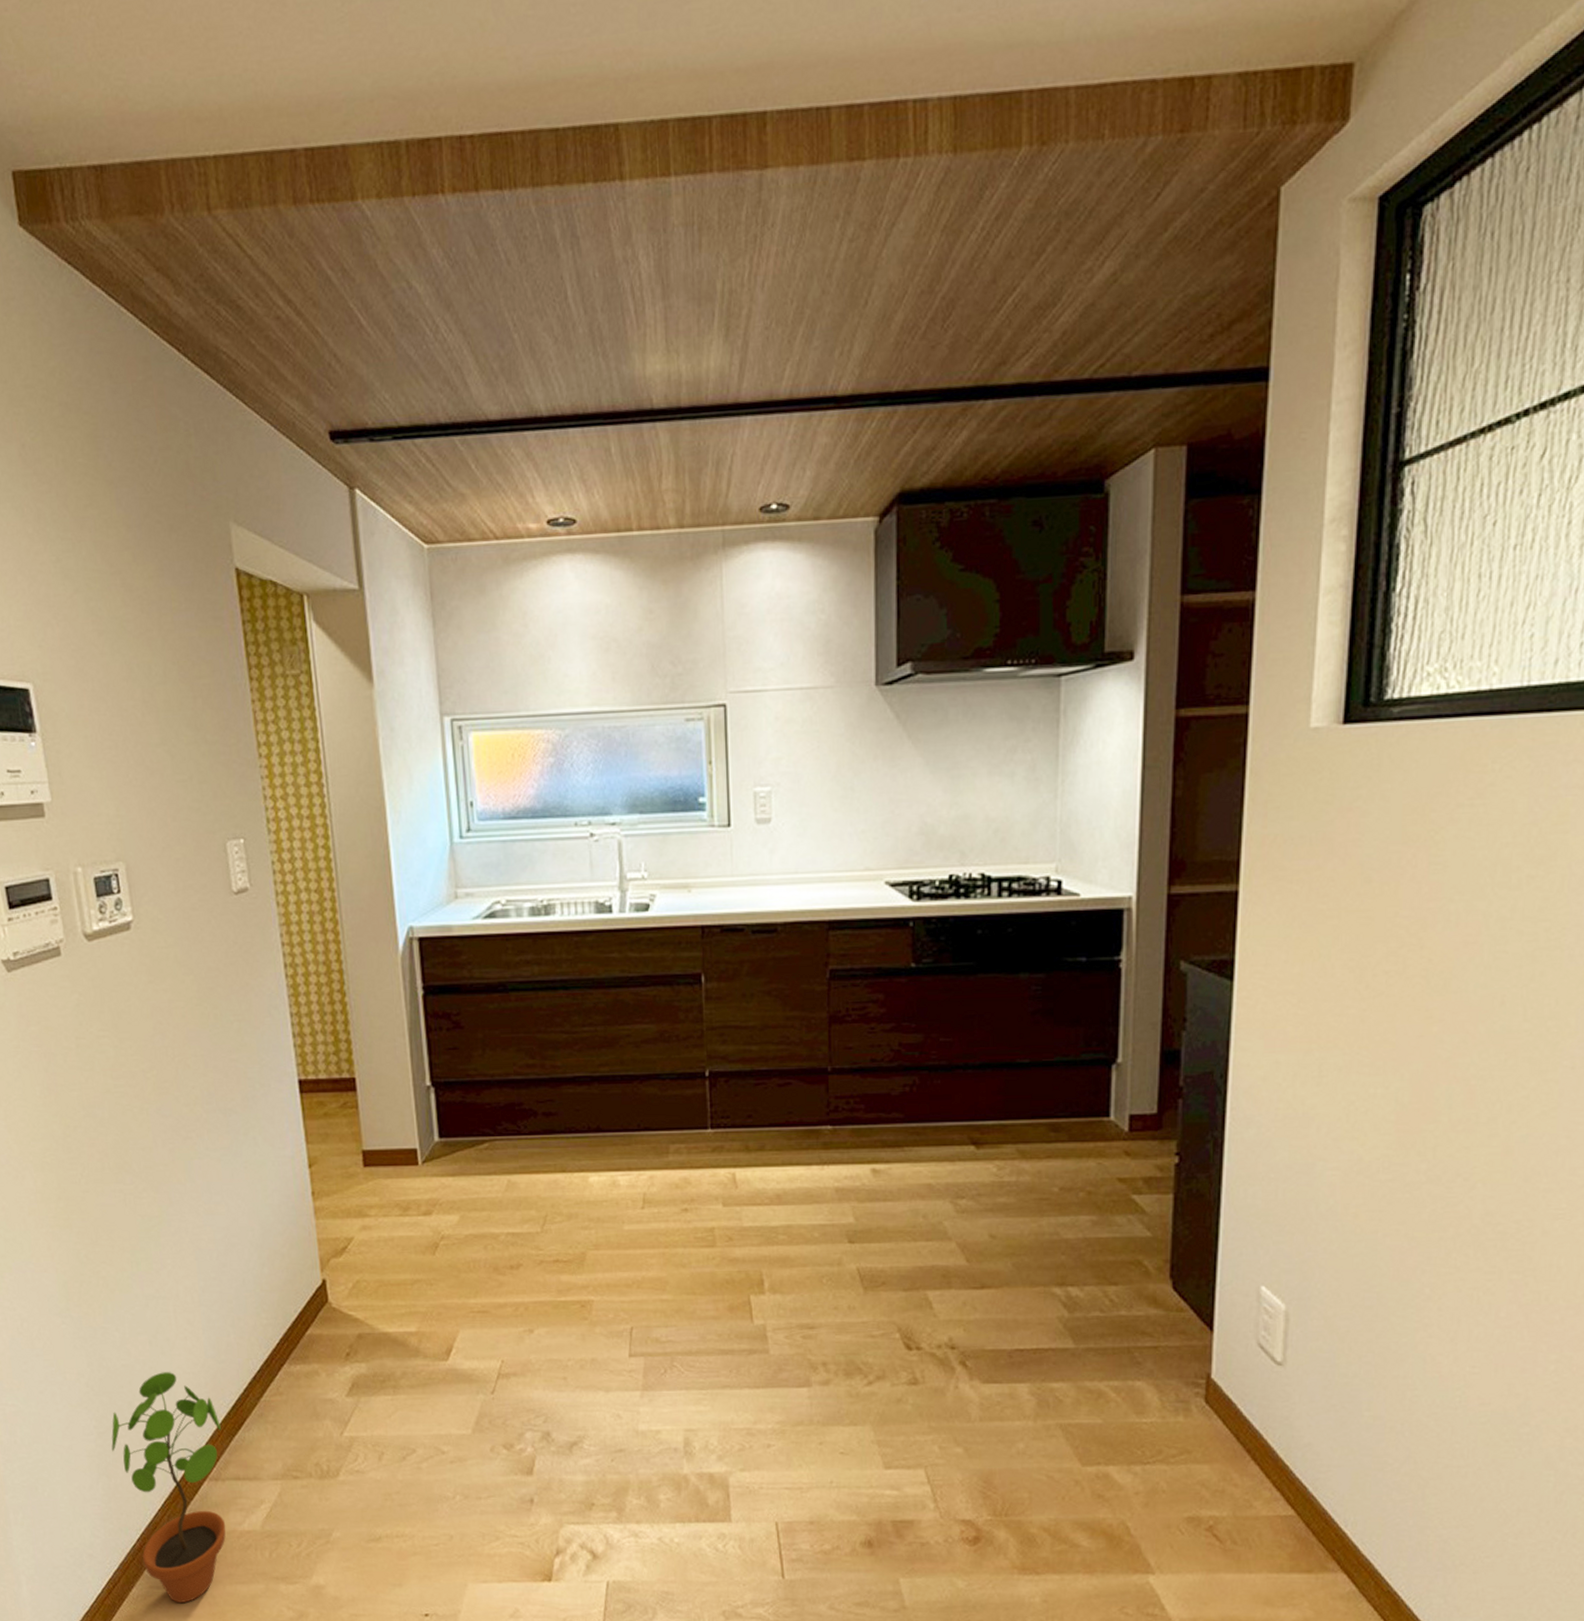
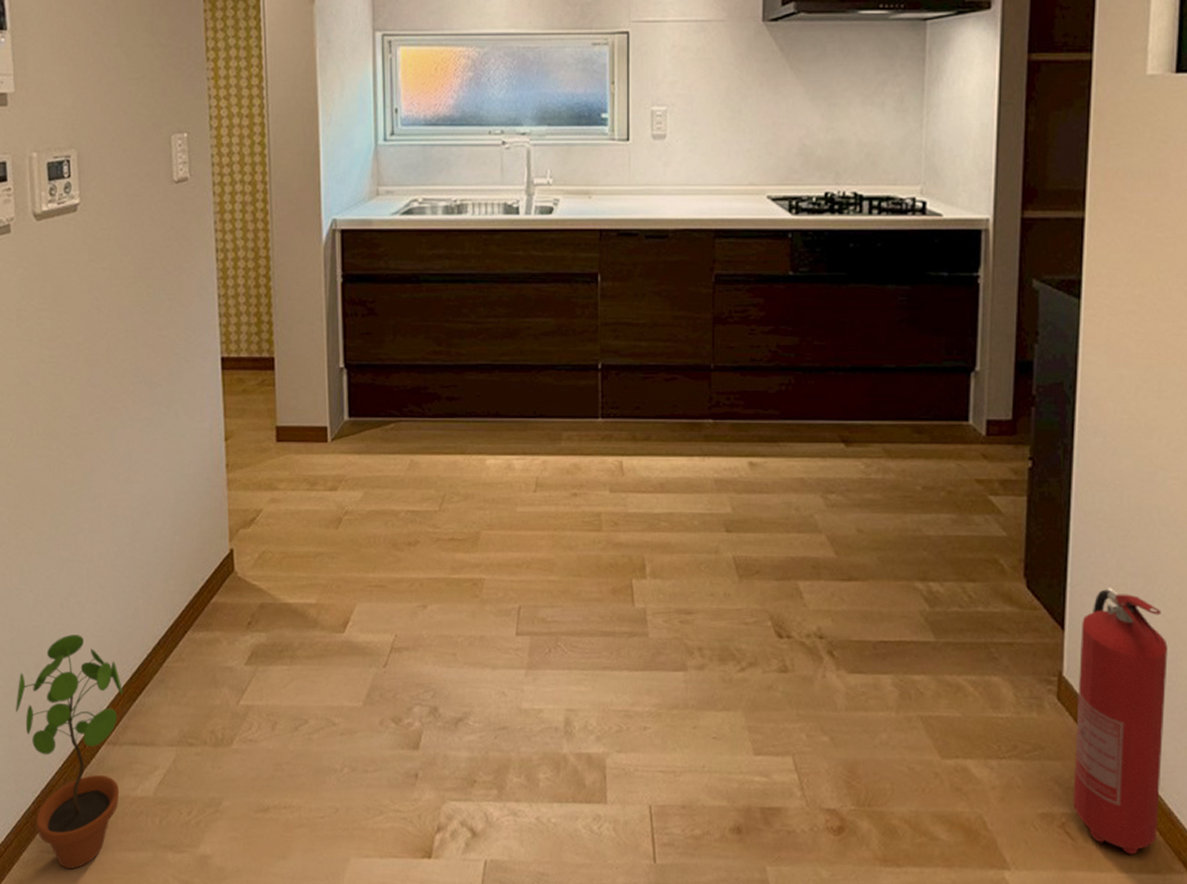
fire extinguisher: none [1221,1288,1324,1555] -> present [1073,589,1168,855]

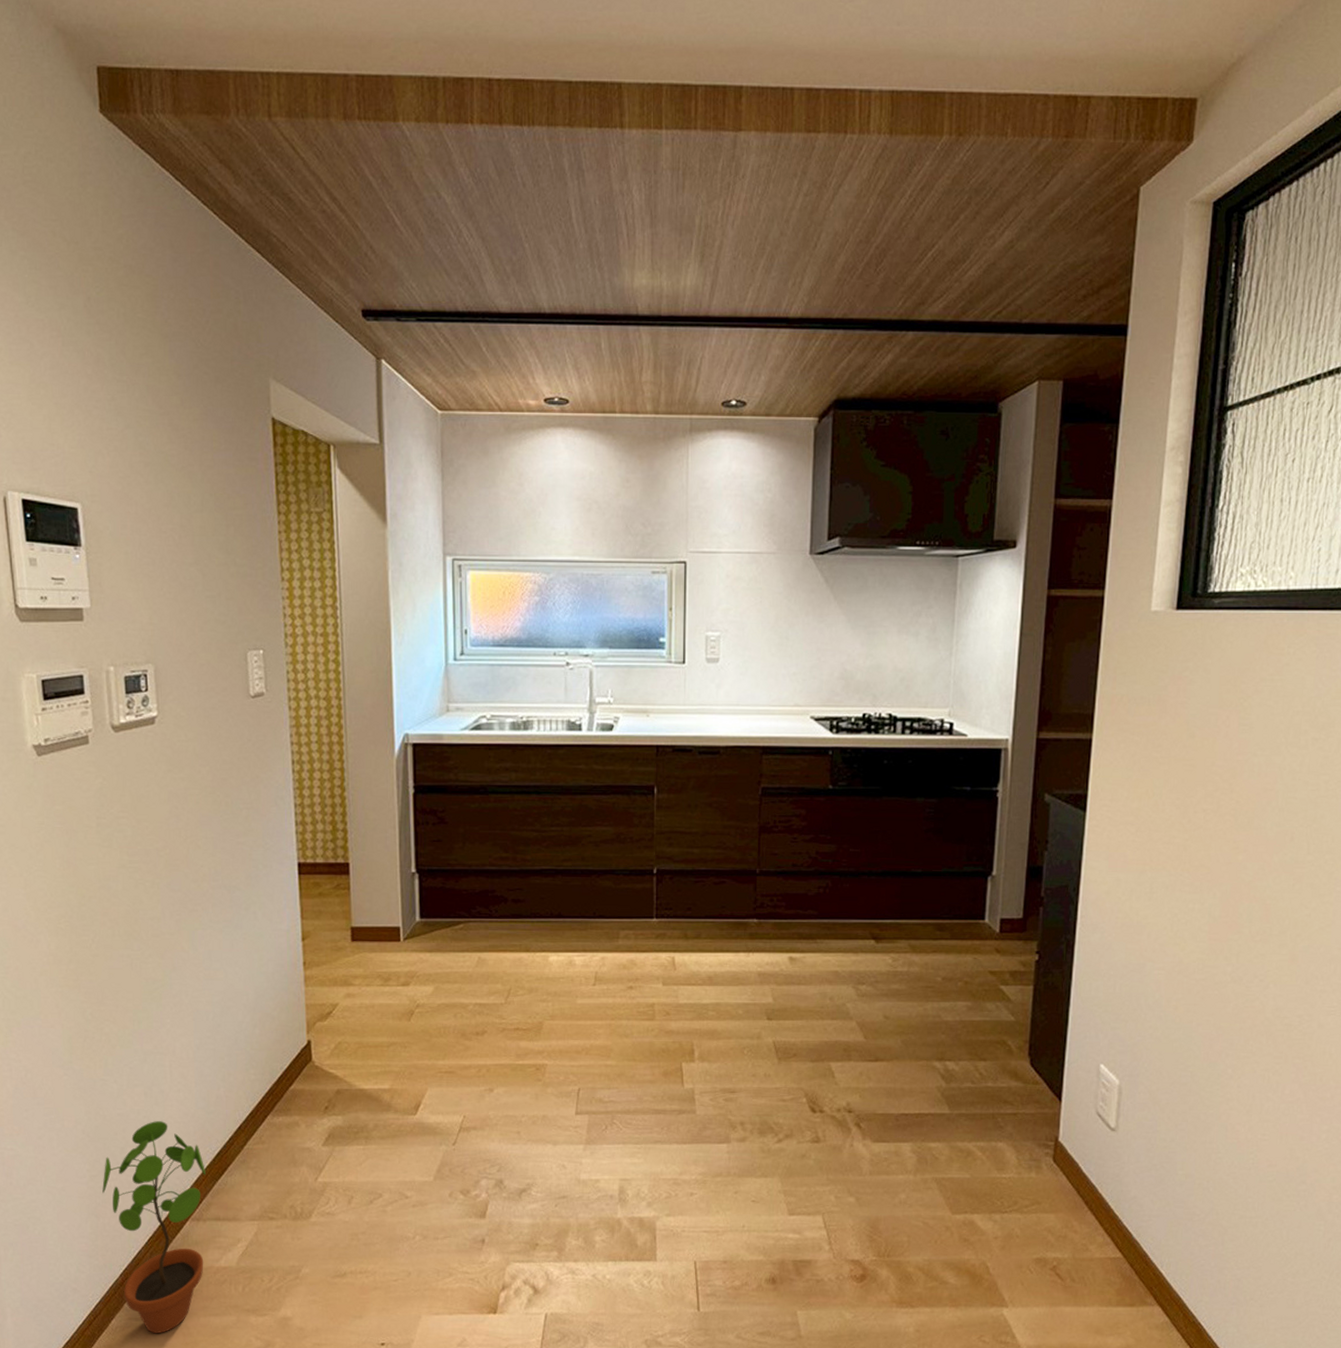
fire extinguisher: present [1073,589,1168,855] -> none [1063,1066,1149,1291]

